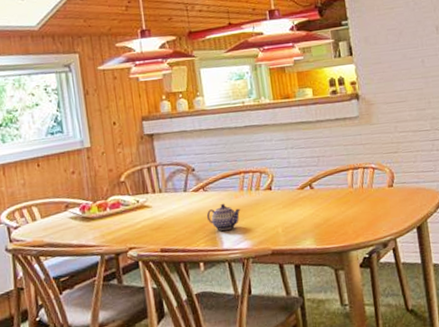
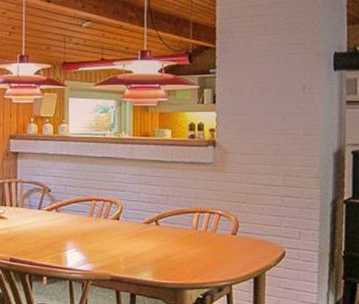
teapot: present [206,203,241,231] -> none [55,225,87,251]

